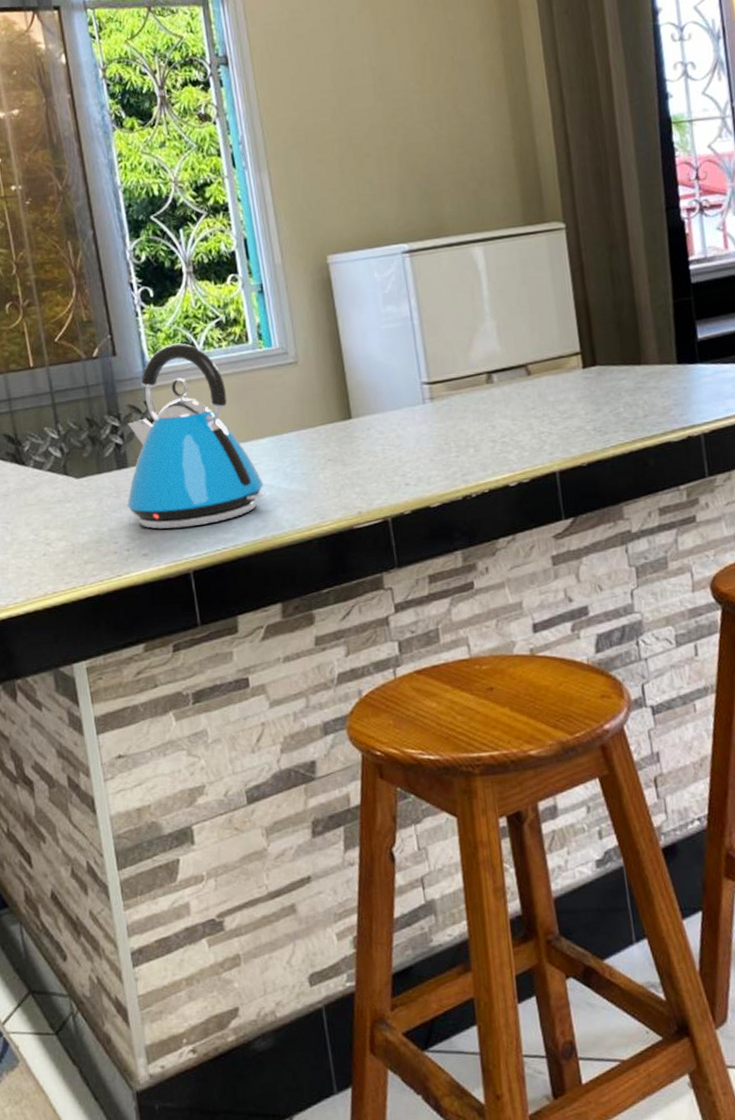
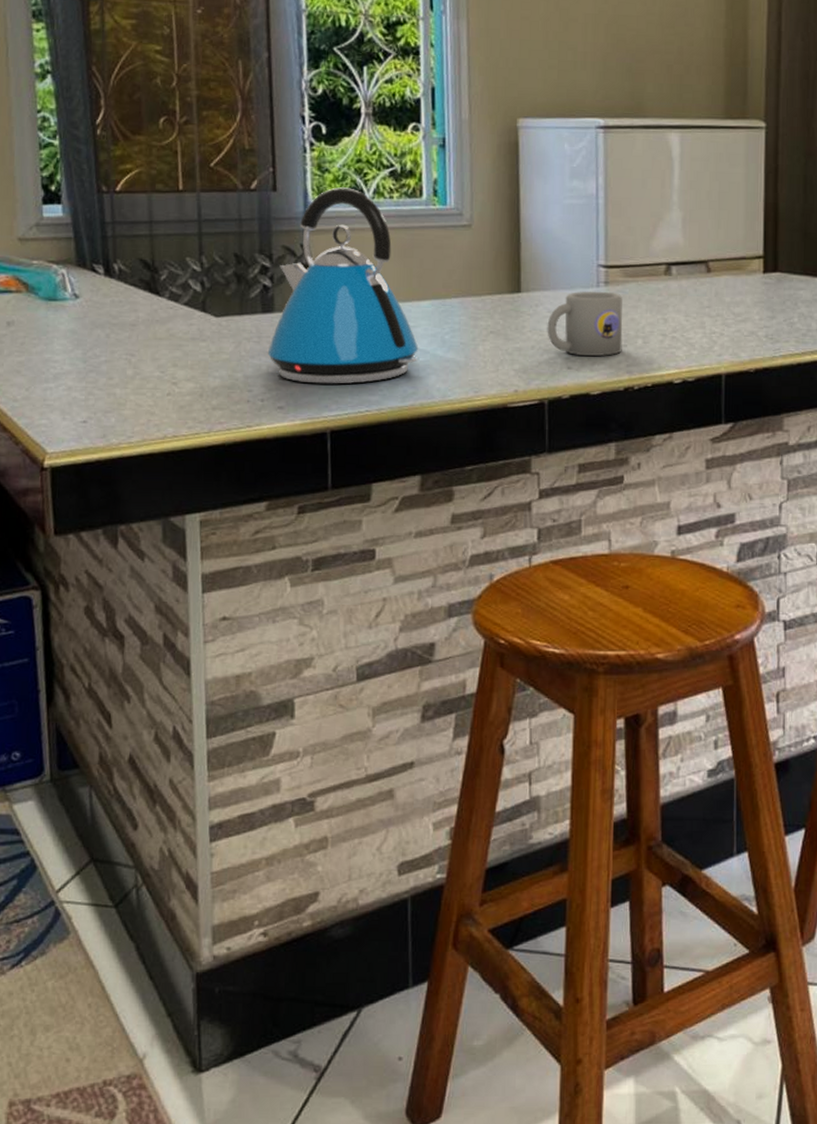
mug: none [380,407,456,472] -> present [547,291,623,356]

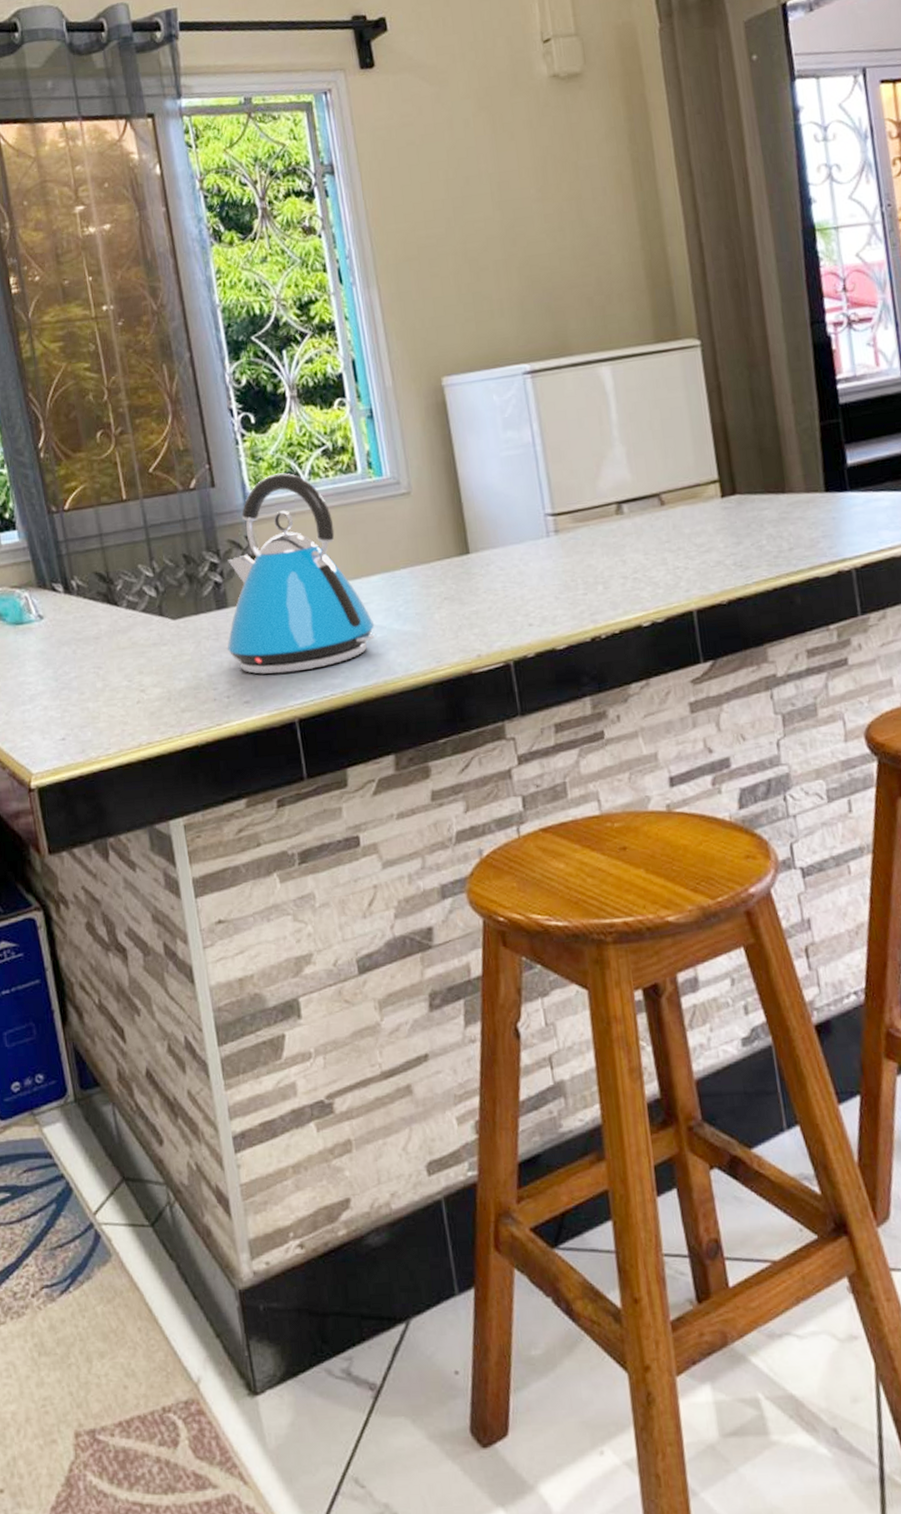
mug: present [547,291,623,356] -> none [501,540,583,611]

